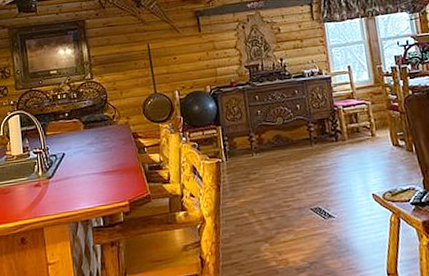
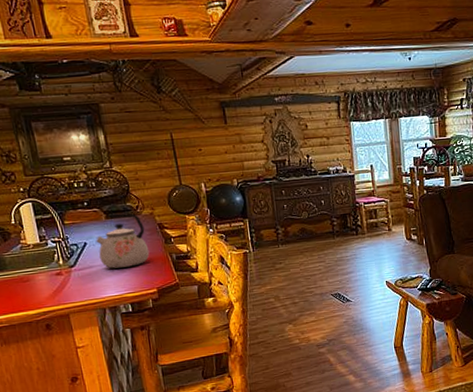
kettle: none [73,123,123,180] -> present [96,213,150,269]

